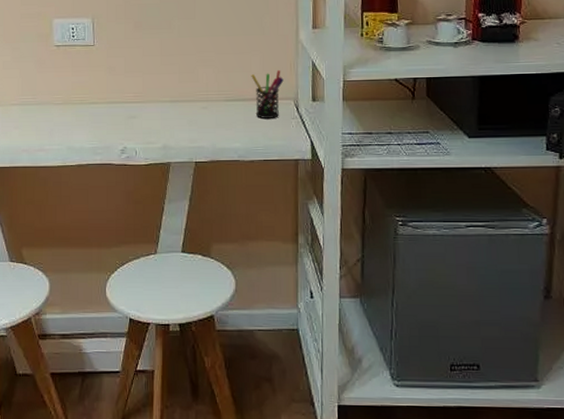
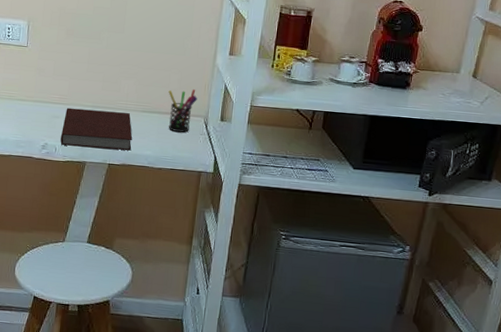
notebook: none [140,104,218,147] -> present [60,107,133,151]

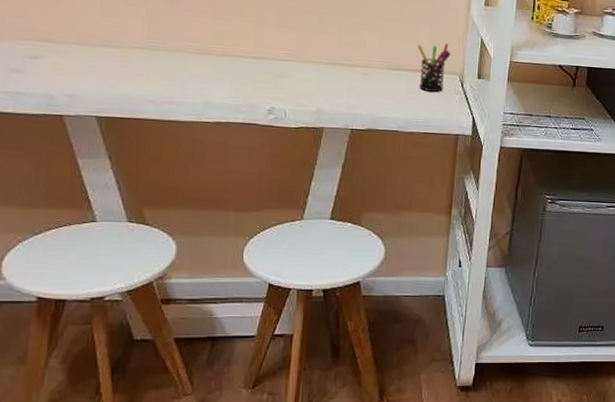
notebook: present [60,107,133,151] -> none [291,65,378,114]

